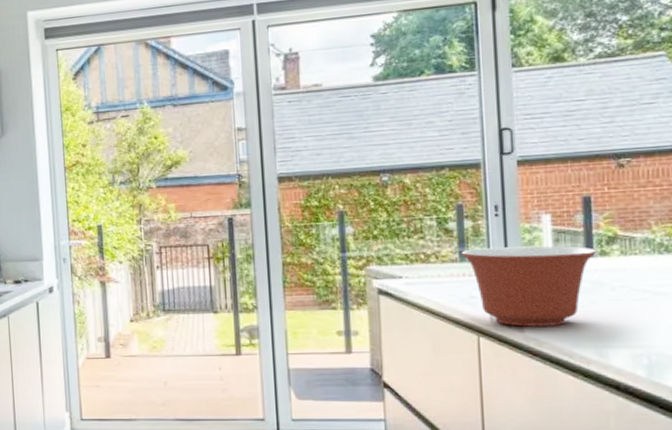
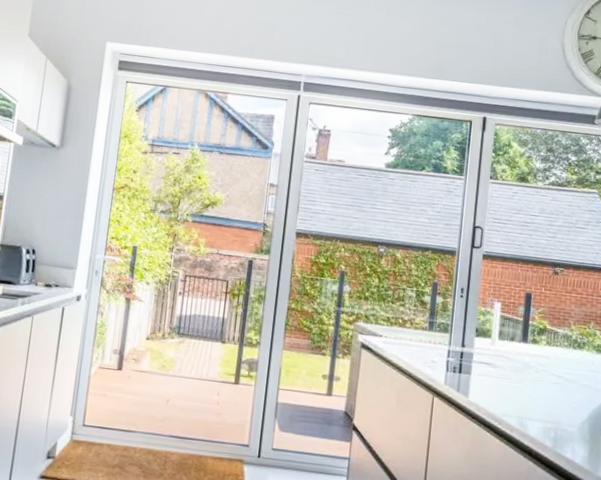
mixing bowl: present [461,246,597,327] -> none [431,321,530,396]

